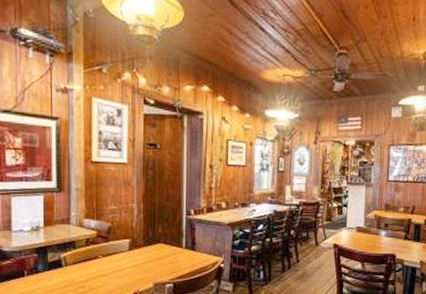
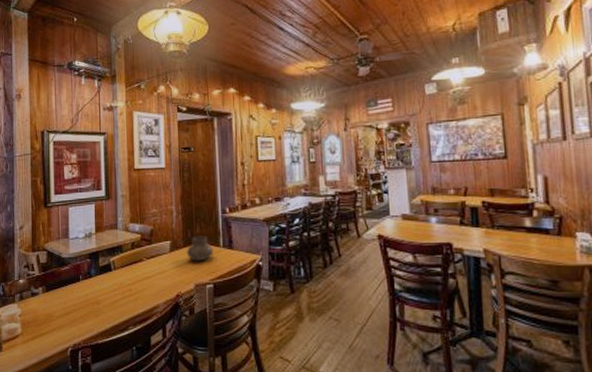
vase: none [146,235,175,261] -> present [186,235,214,262]

